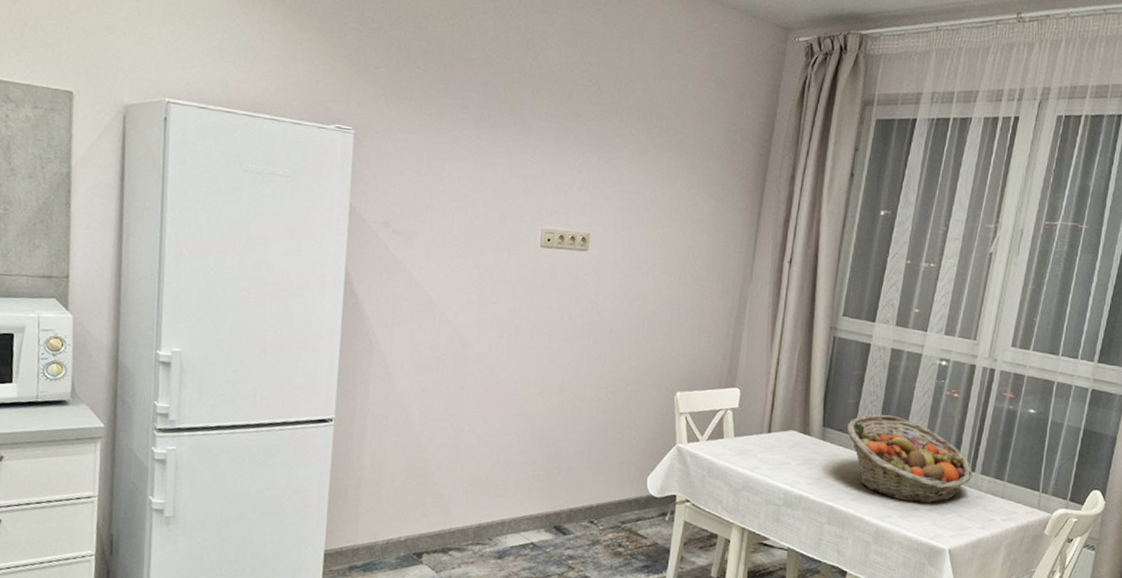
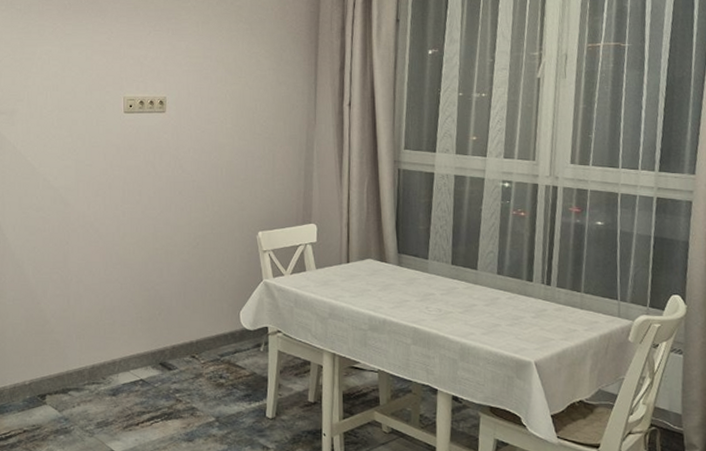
fruit basket: present [847,414,973,504] -> none [421,237,549,319]

